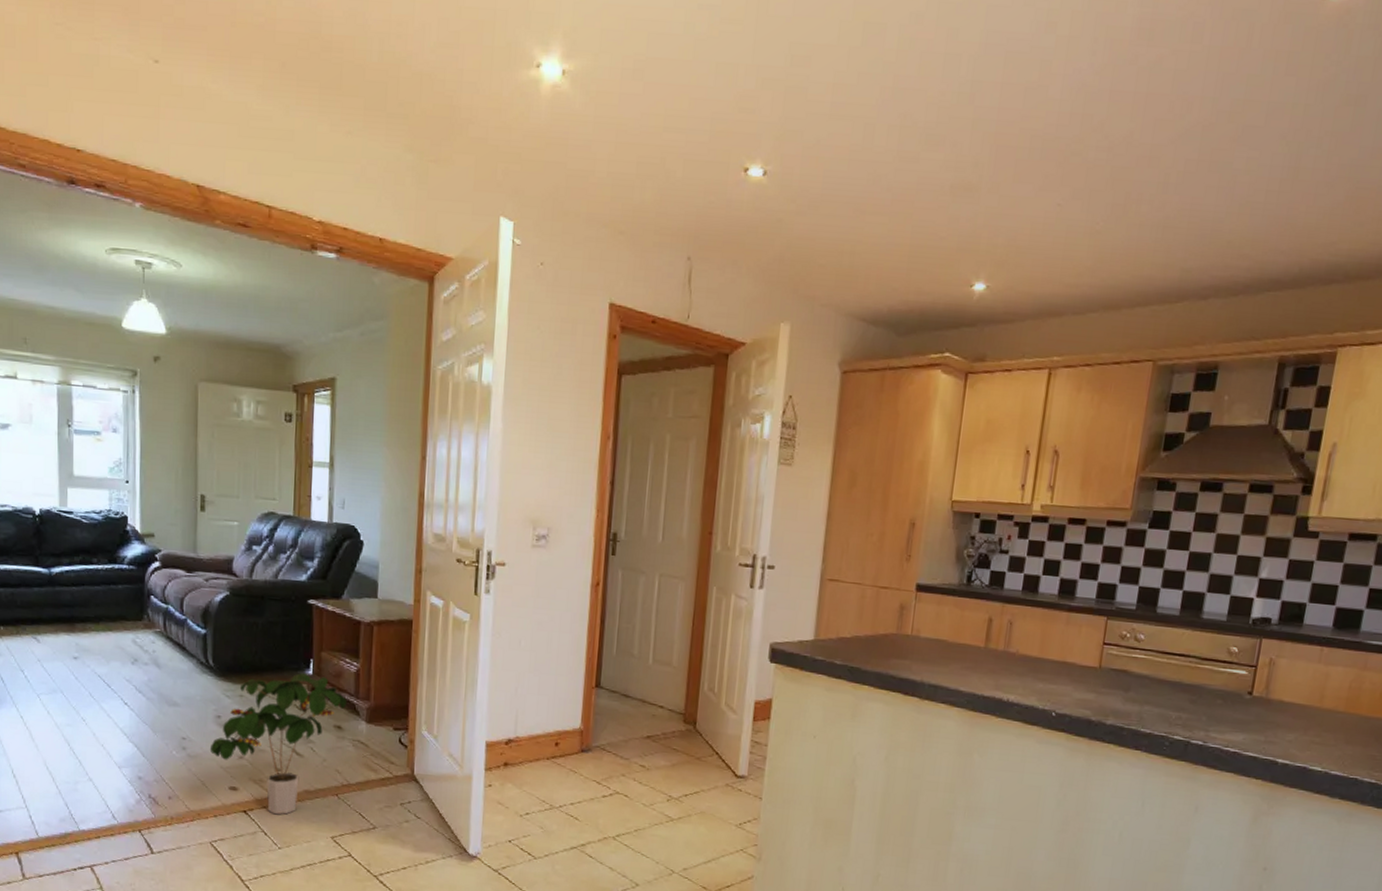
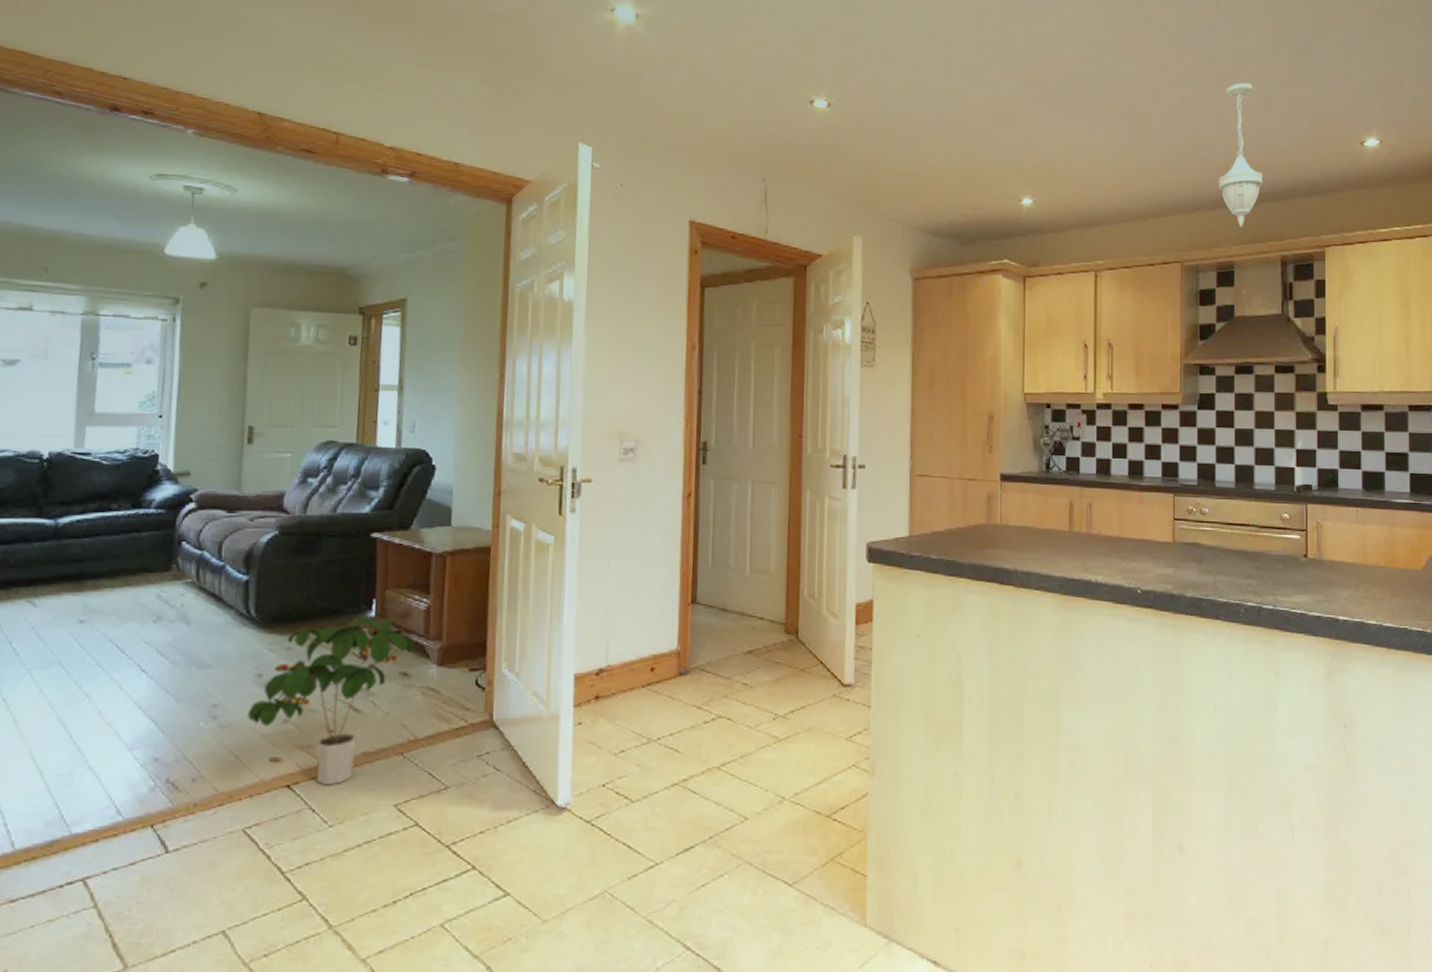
pendant light: none [1214,141,1279,321] -> present [1218,82,1264,228]

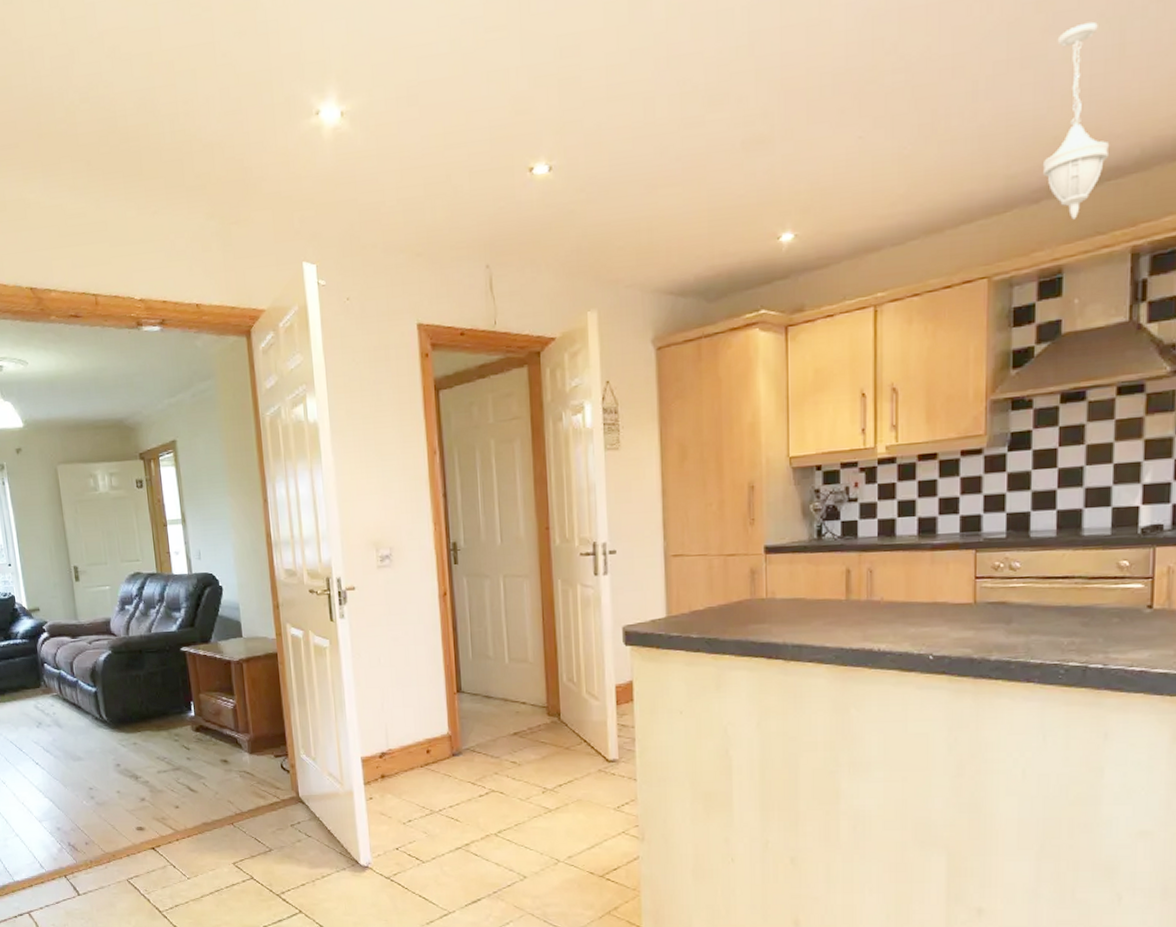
potted plant: present [246,616,415,786] -> none [114,716,229,848]

